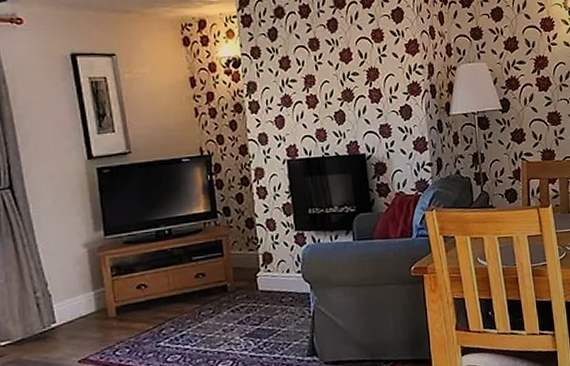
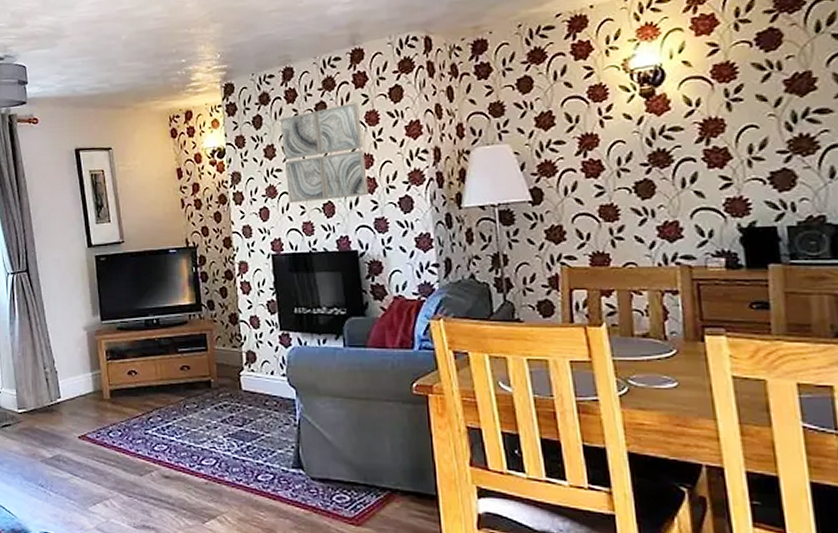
wall art: none [294,21,374,112] -> present [279,102,368,204]

